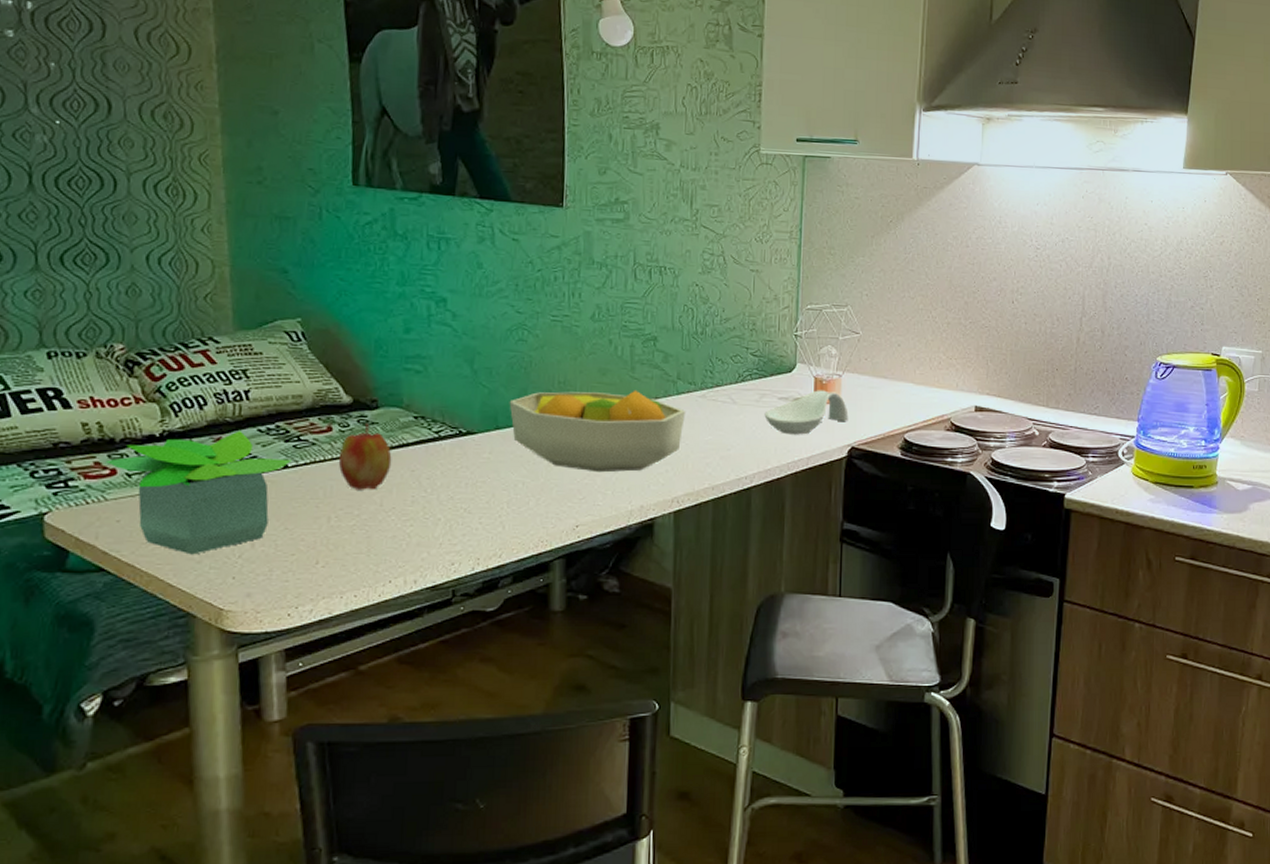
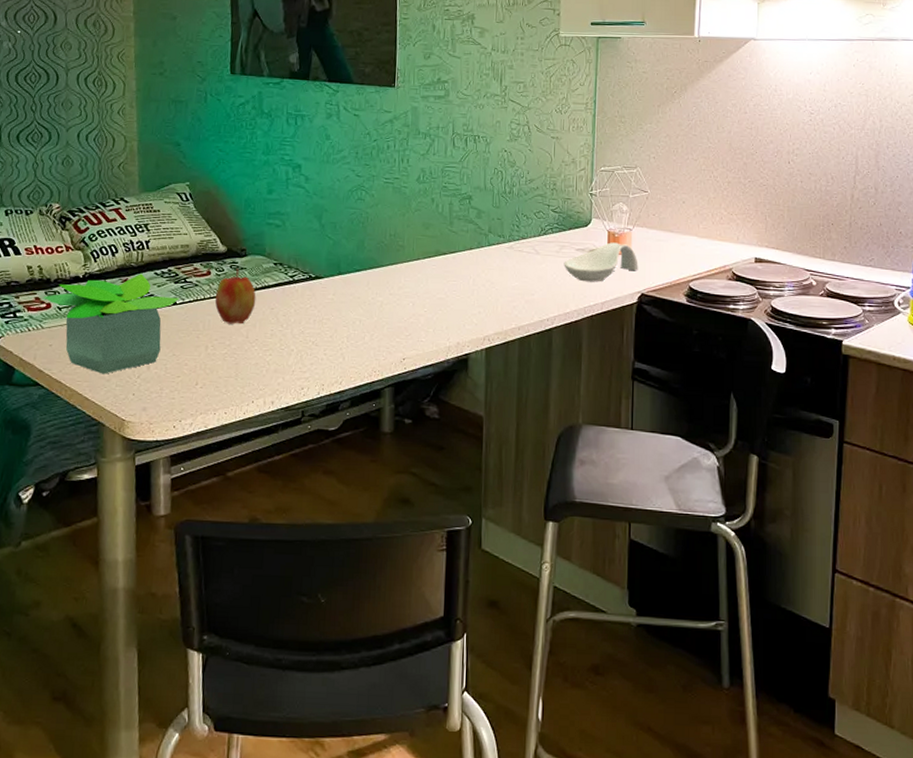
fruit bowl: present [509,389,685,473] -> none [349,241,495,313]

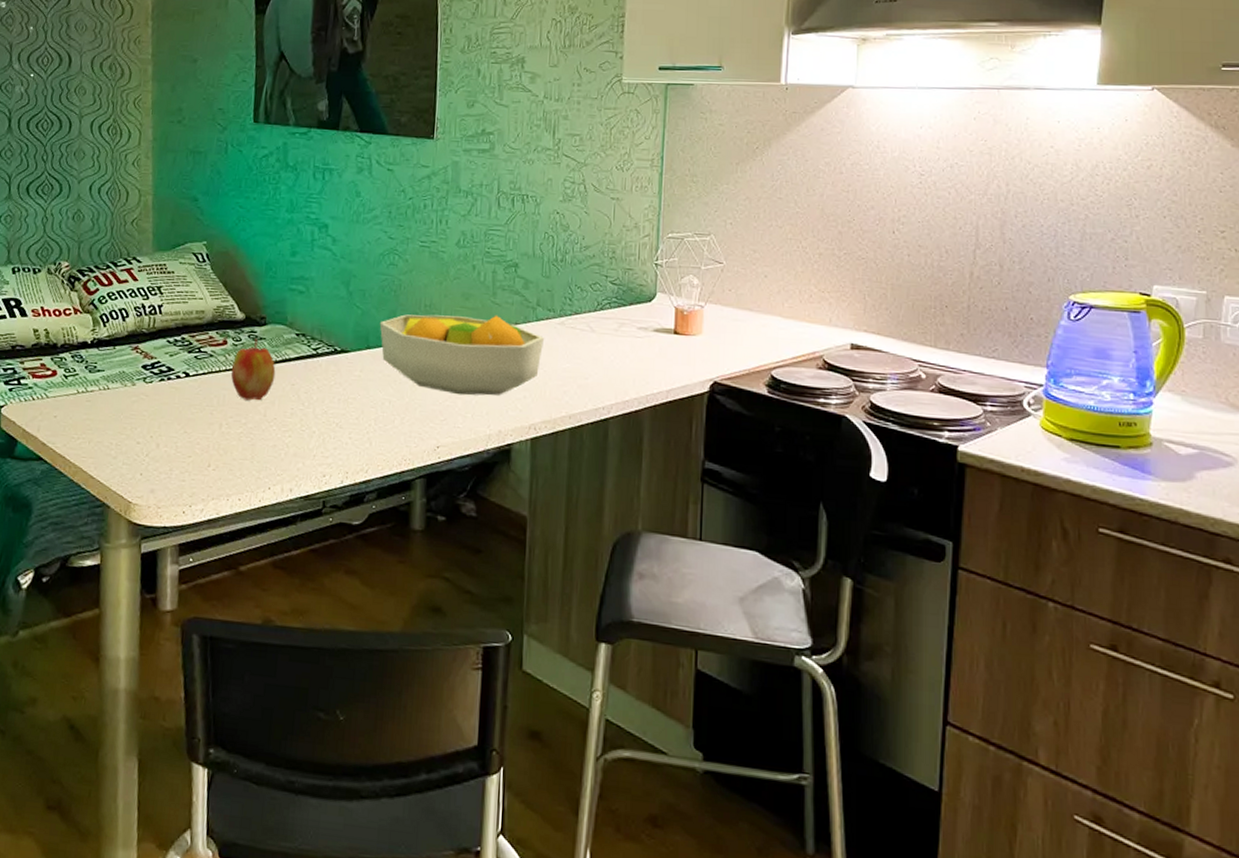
potted plant: present [44,274,180,374] -> none [49,341,193,451]
fruit bowl: none [349,241,495,313] -> present [379,314,544,396]
spoon rest: present [564,242,638,282] -> none [623,321,711,367]

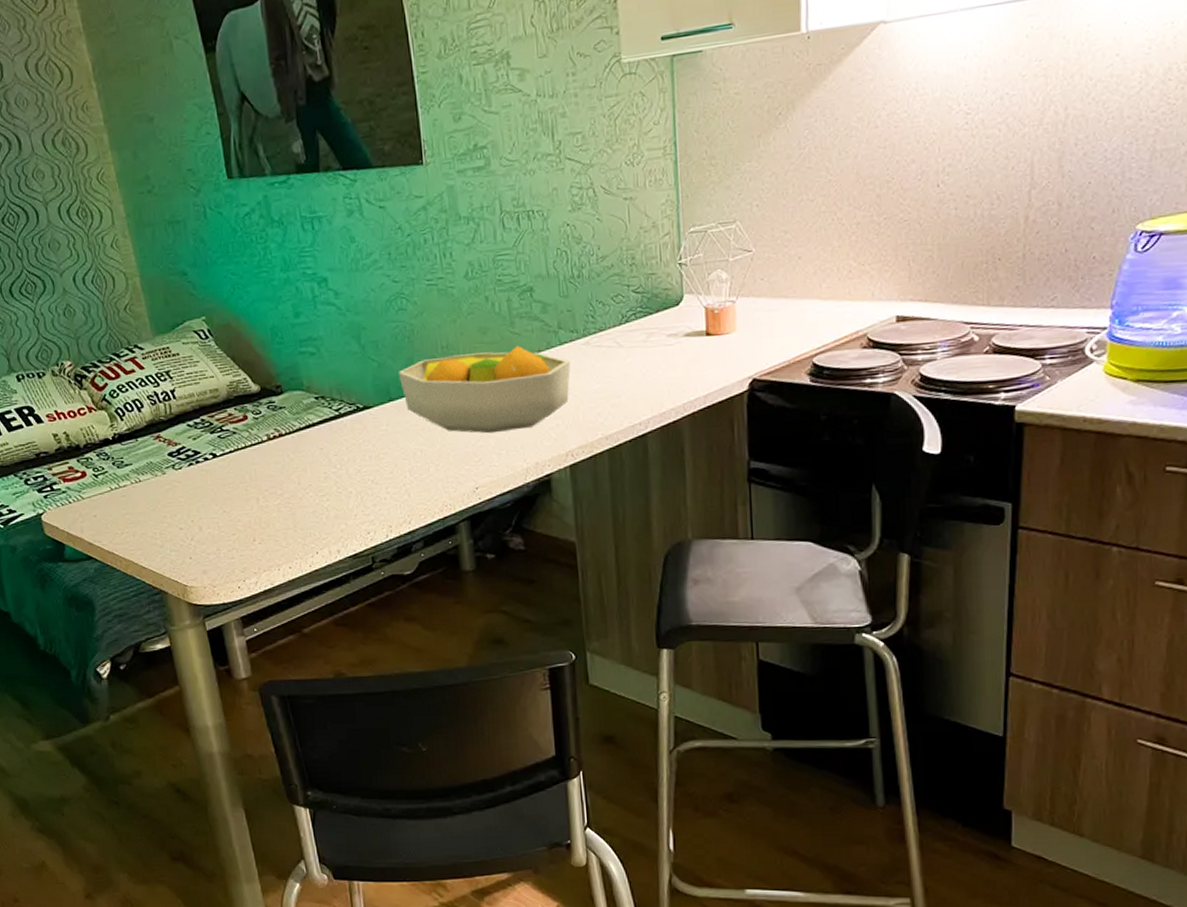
apple: present [230,337,276,401] -> none [256,407,303,472]

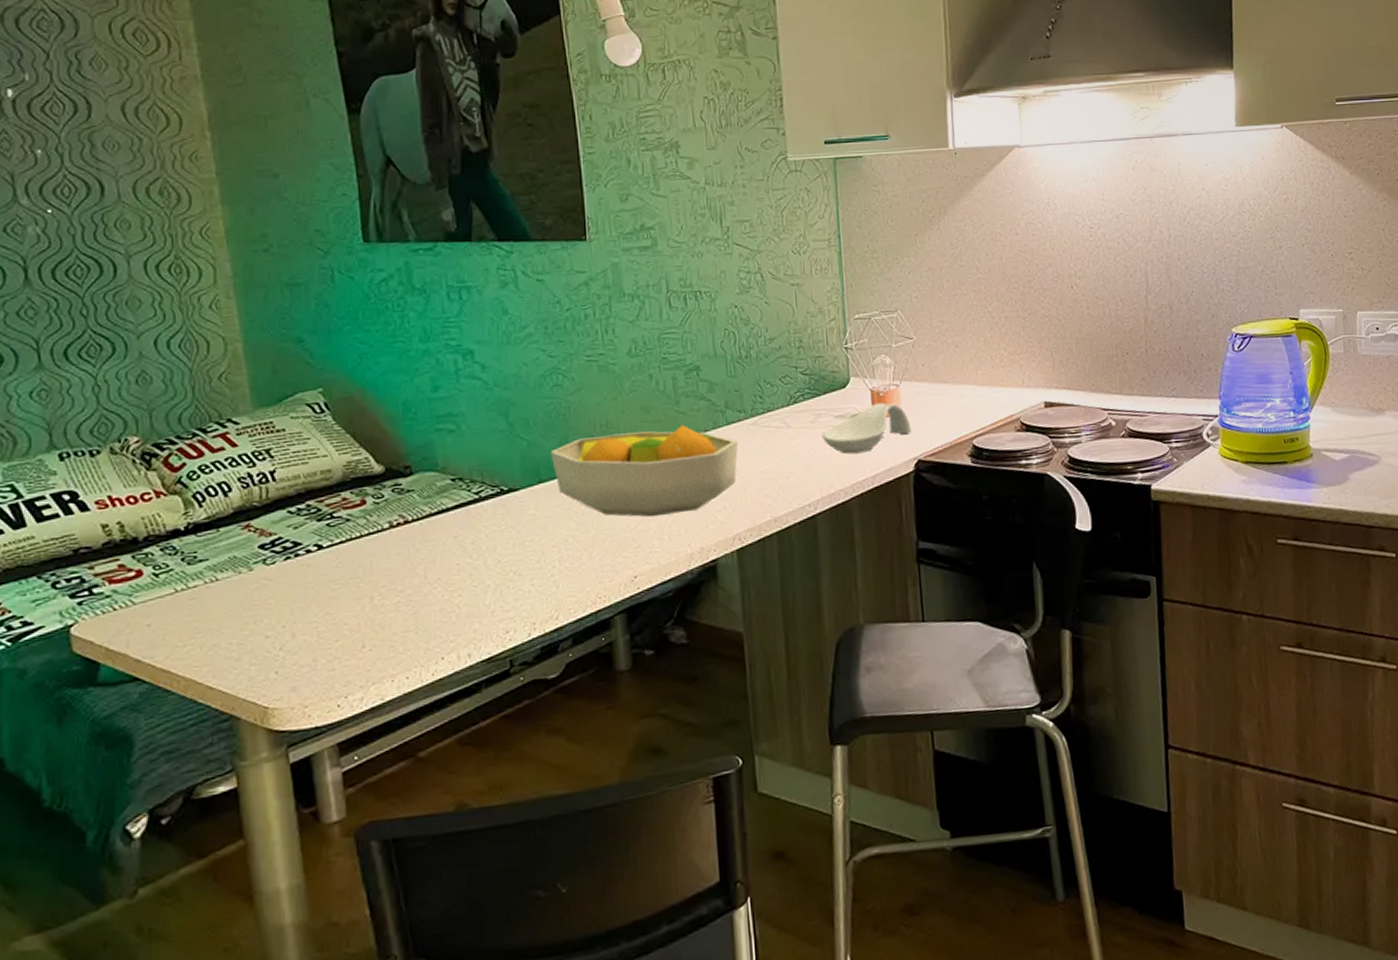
spoon rest: none [653,320,747,374] -> present [821,403,912,455]

